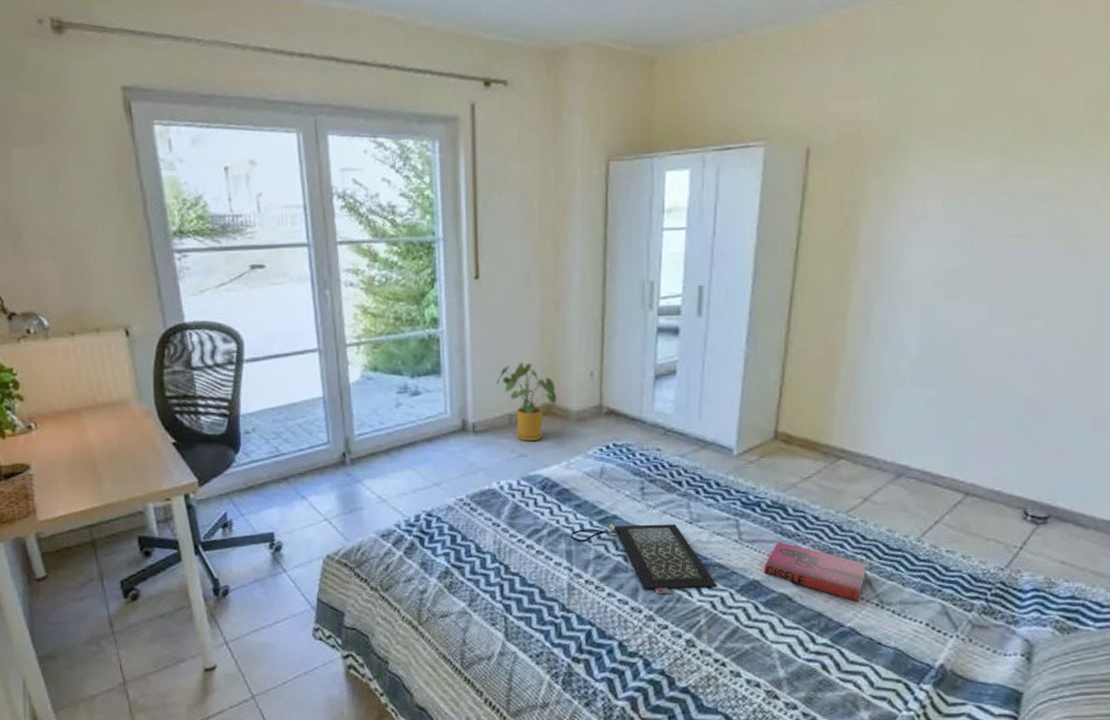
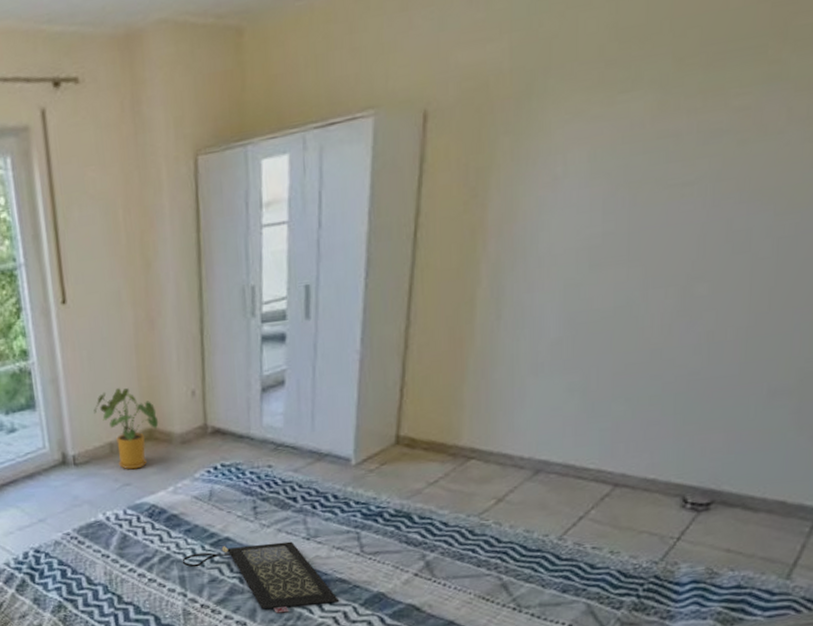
hardback book: present [763,541,867,602] -> none [388,550,502,607]

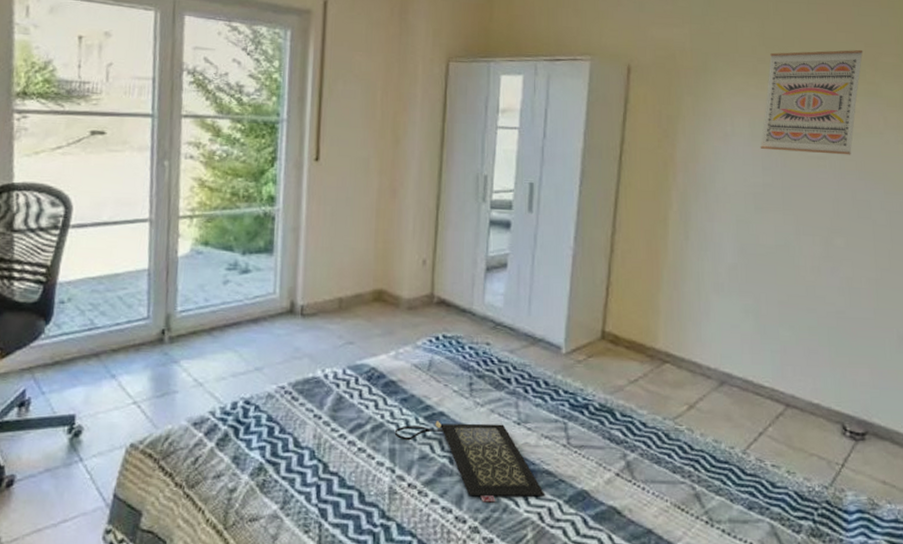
house plant: present [94,387,159,470] -> none [329,246,389,329]
wall art: none [601,13,769,188] -> present [760,49,863,155]

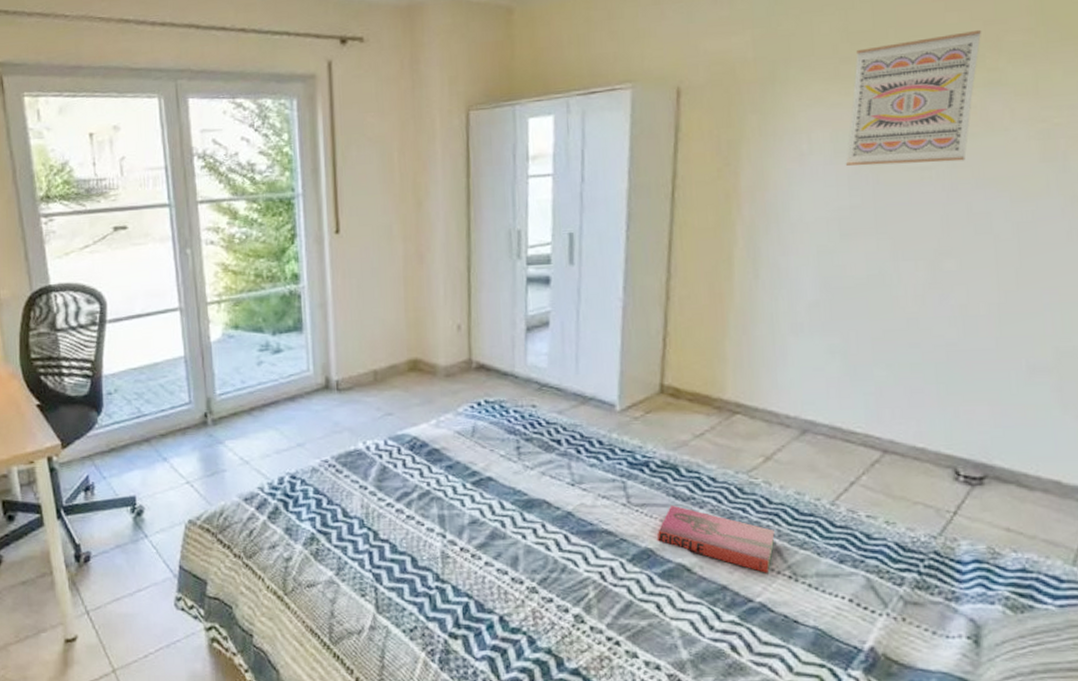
clutch bag: present [394,421,545,503] -> none [442,486,606,564]
hardback book: none [592,447,695,518] -> present [657,505,775,573]

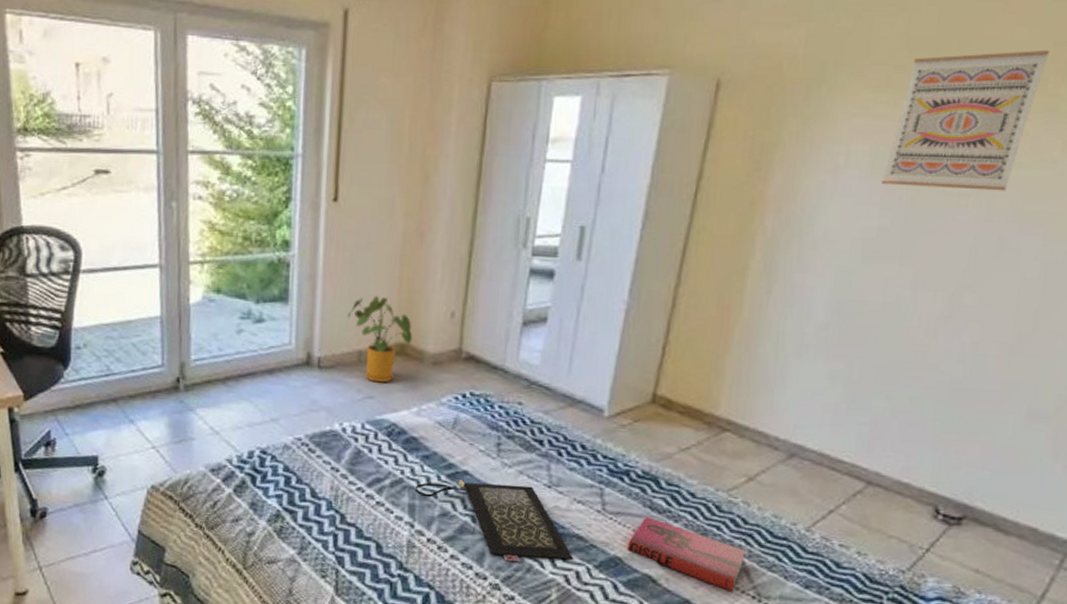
house plant: none [360,317,424,399] -> present [348,296,413,383]
clutch bag: none [442,486,606,564] -> present [414,479,574,562]

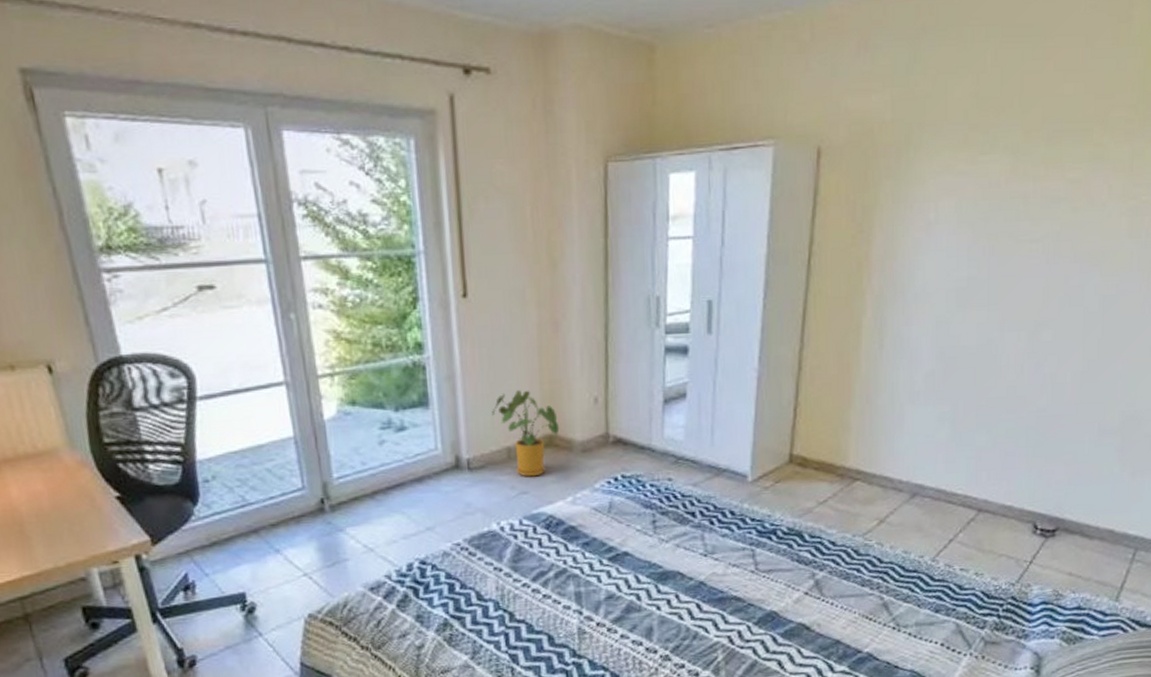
clutch bag: present [414,479,574,562] -> none [578,557,735,633]
hardback book: present [626,516,746,592] -> none [781,569,883,626]
wall art: present [880,49,1051,191] -> none [966,103,1093,237]

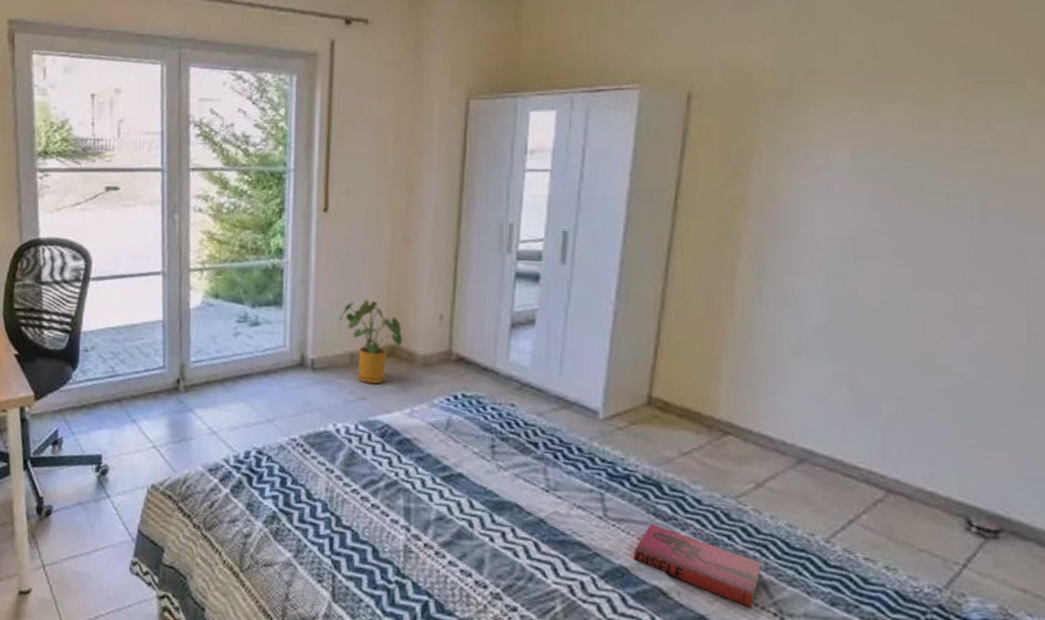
hardback book: none [781,569,883,626] -> present [632,523,761,608]

